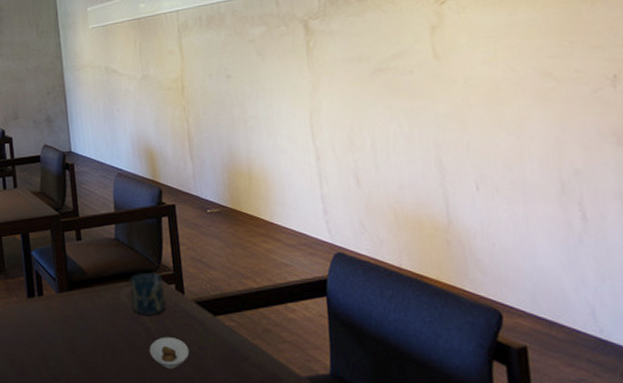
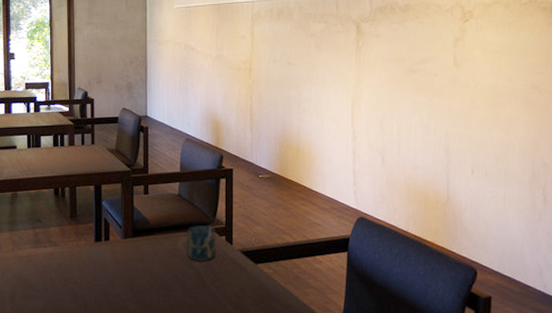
saucer: present [149,336,189,369] -> none [198,279,231,306]

